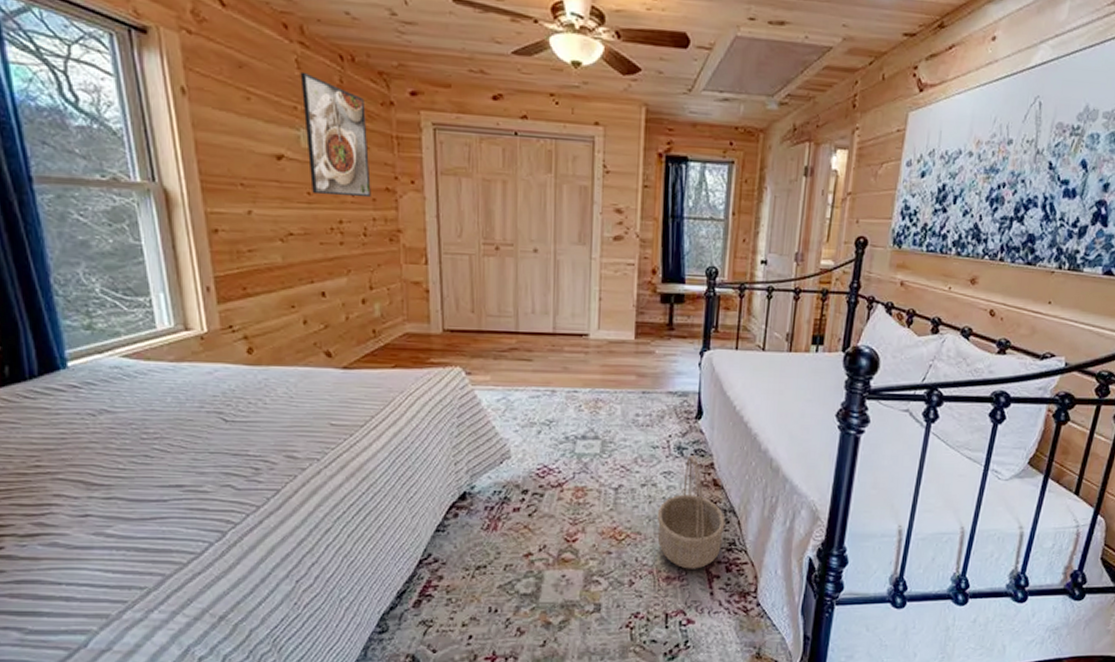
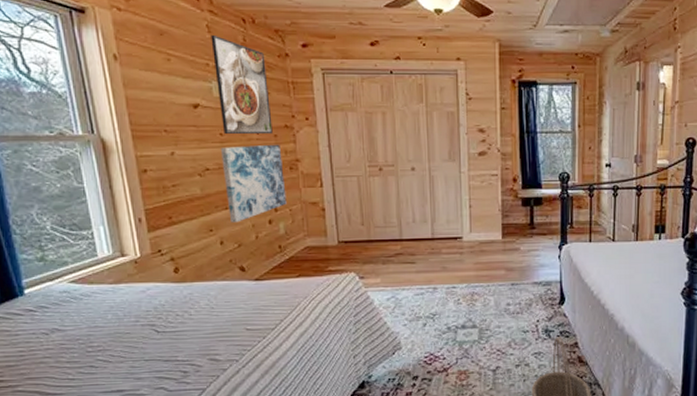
wall art: none [307,209,384,300] -> present [220,144,287,223]

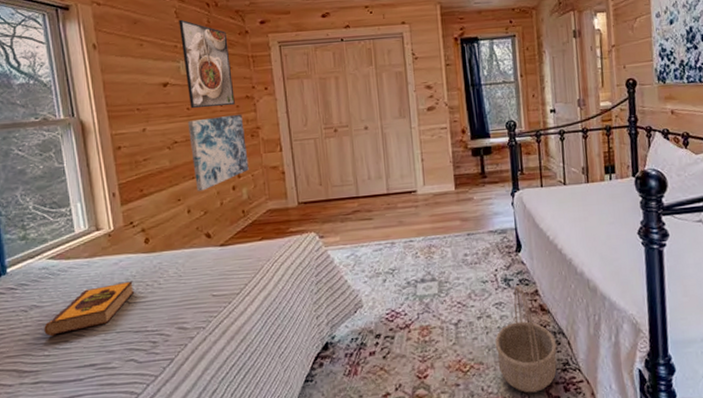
hardback book: none [67,310,164,361] -> present [44,281,135,337]

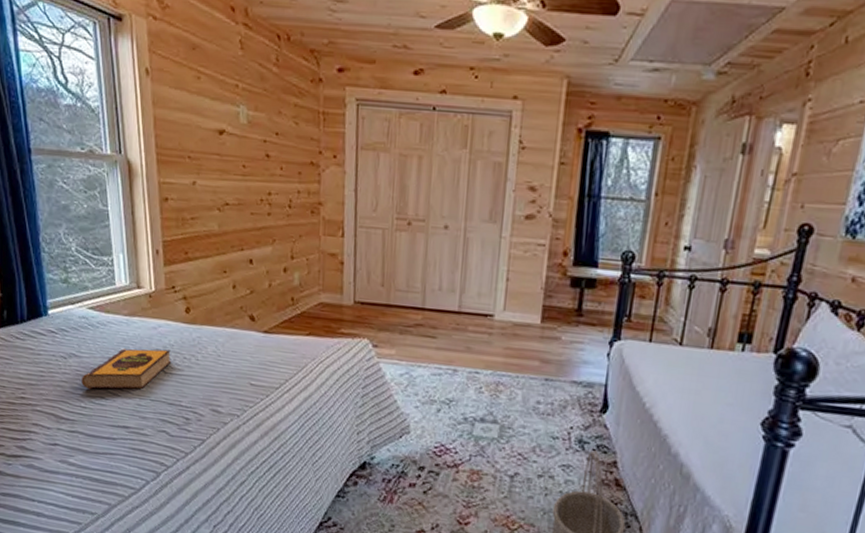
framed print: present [178,19,235,109] -> none [242,51,298,171]
wall art: present [187,114,249,191] -> none [241,181,305,267]

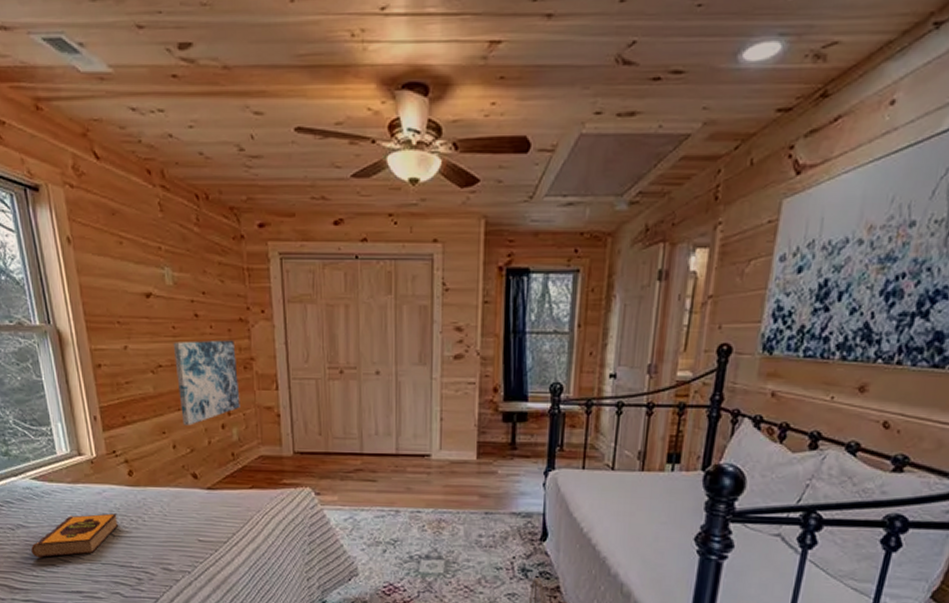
wall art: none [241,181,305,267] -> present [173,339,240,426]

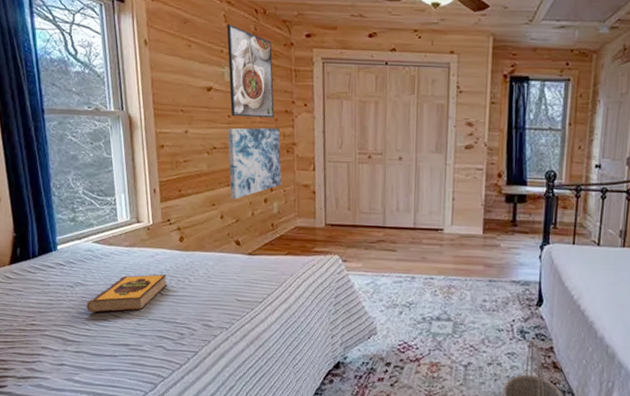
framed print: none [163,213,227,329] -> present [226,23,274,118]

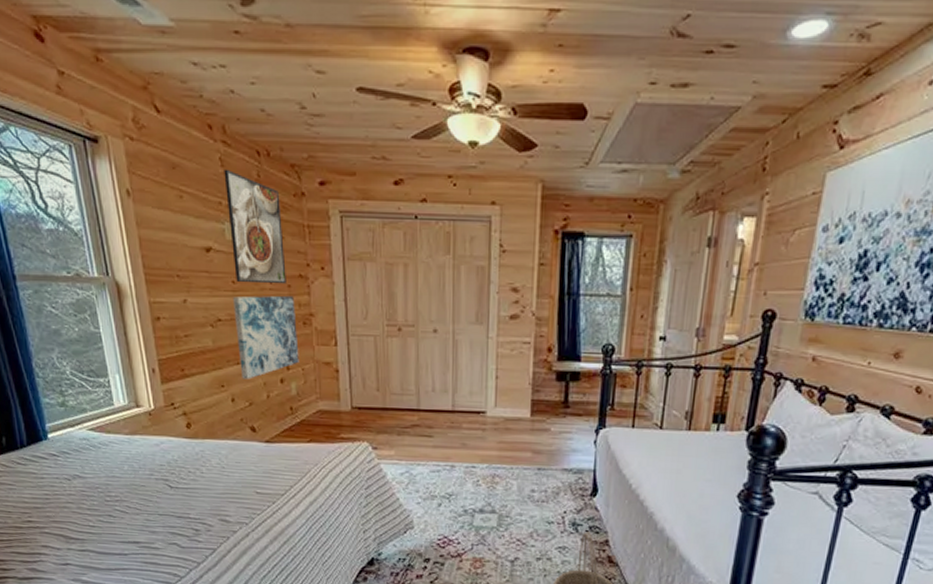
hardback book: present [87,274,167,314] -> none [87,465,177,509]

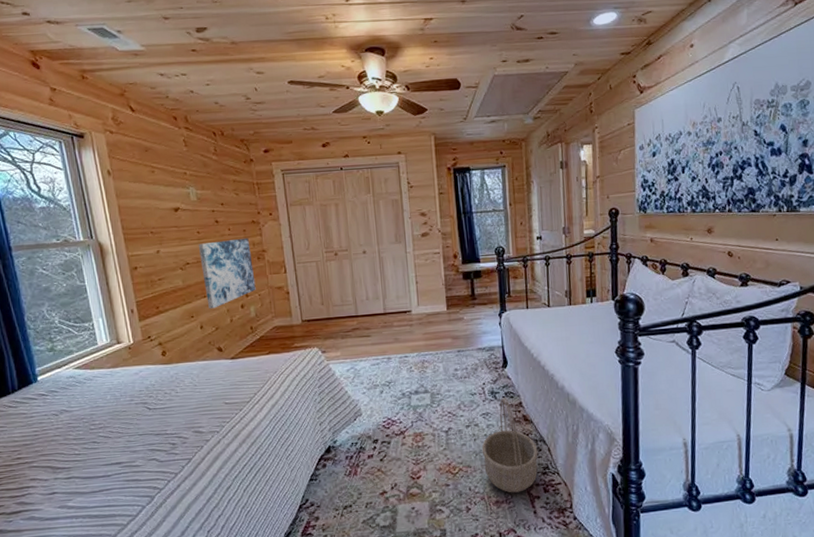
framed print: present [224,169,286,285] -> none [187,147,242,233]

